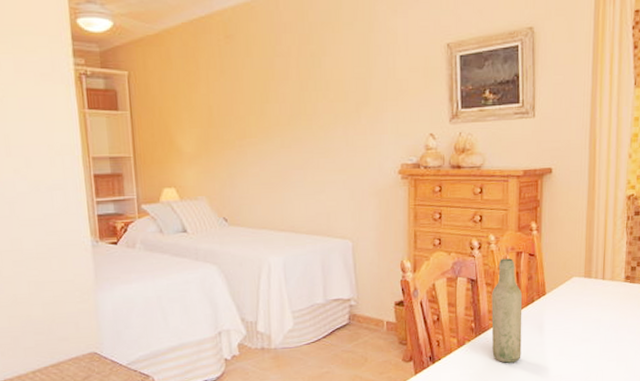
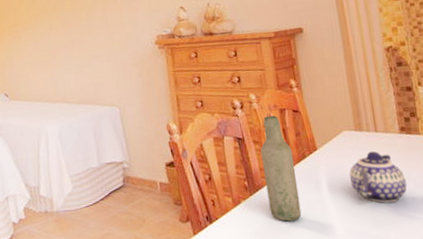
teapot: none [571,297,622,348] -> present [349,151,407,203]

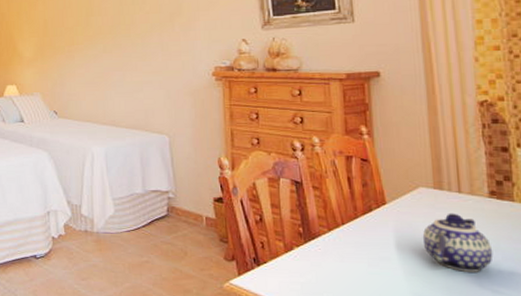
bottle: present [260,115,302,222] -> none [320,162,362,276]

